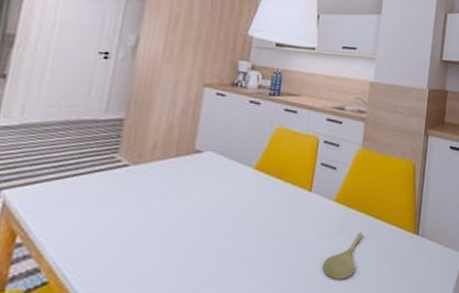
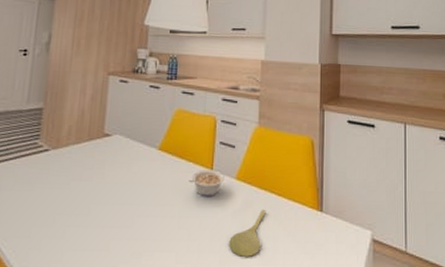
legume: none [285,191,323,218] -> present [188,170,224,196]

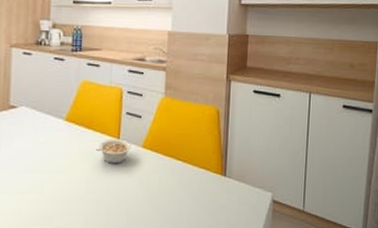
spoon: present [229,209,266,257] -> none [136,174,172,218]

